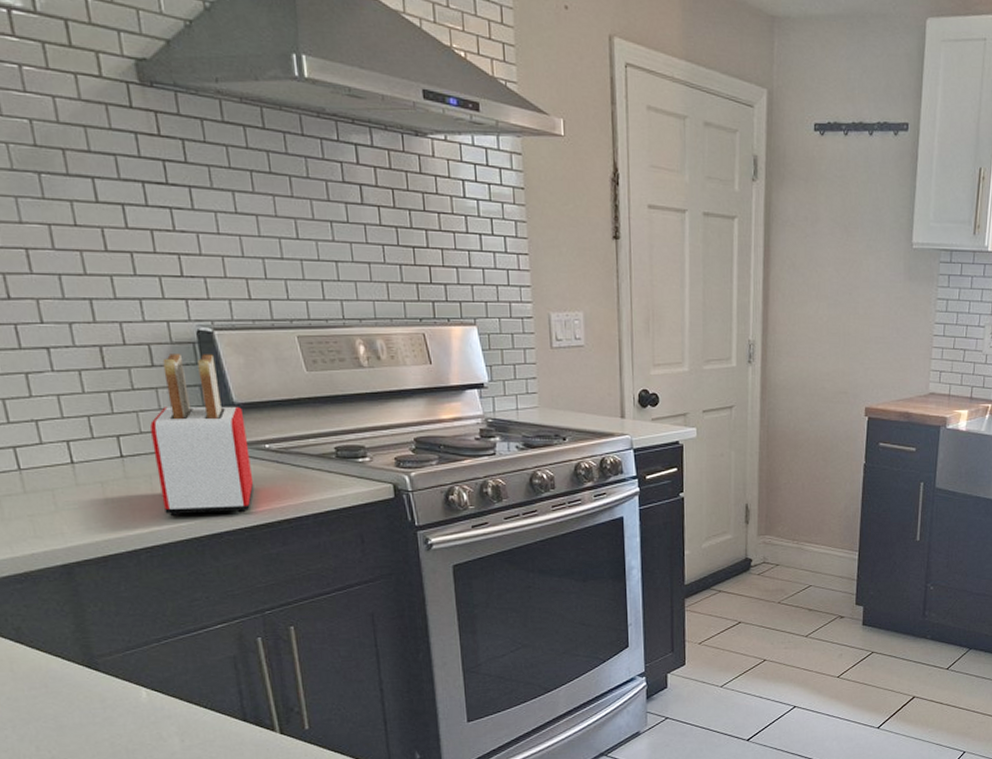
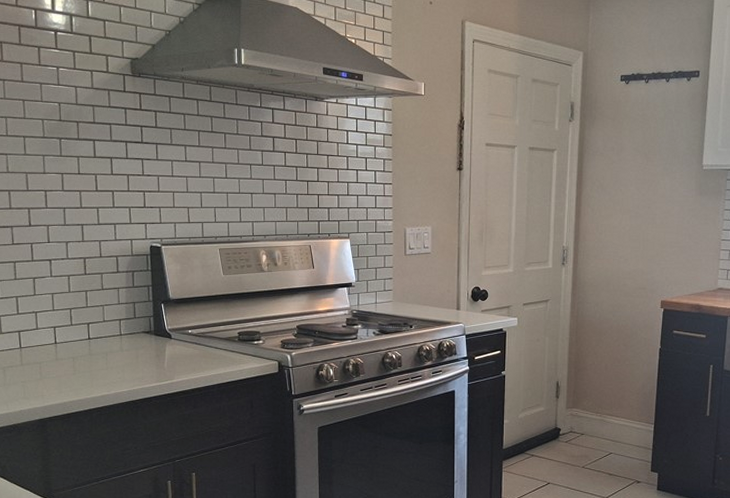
toaster: present [150,354,254,517] -> none [111,263,178,384]

